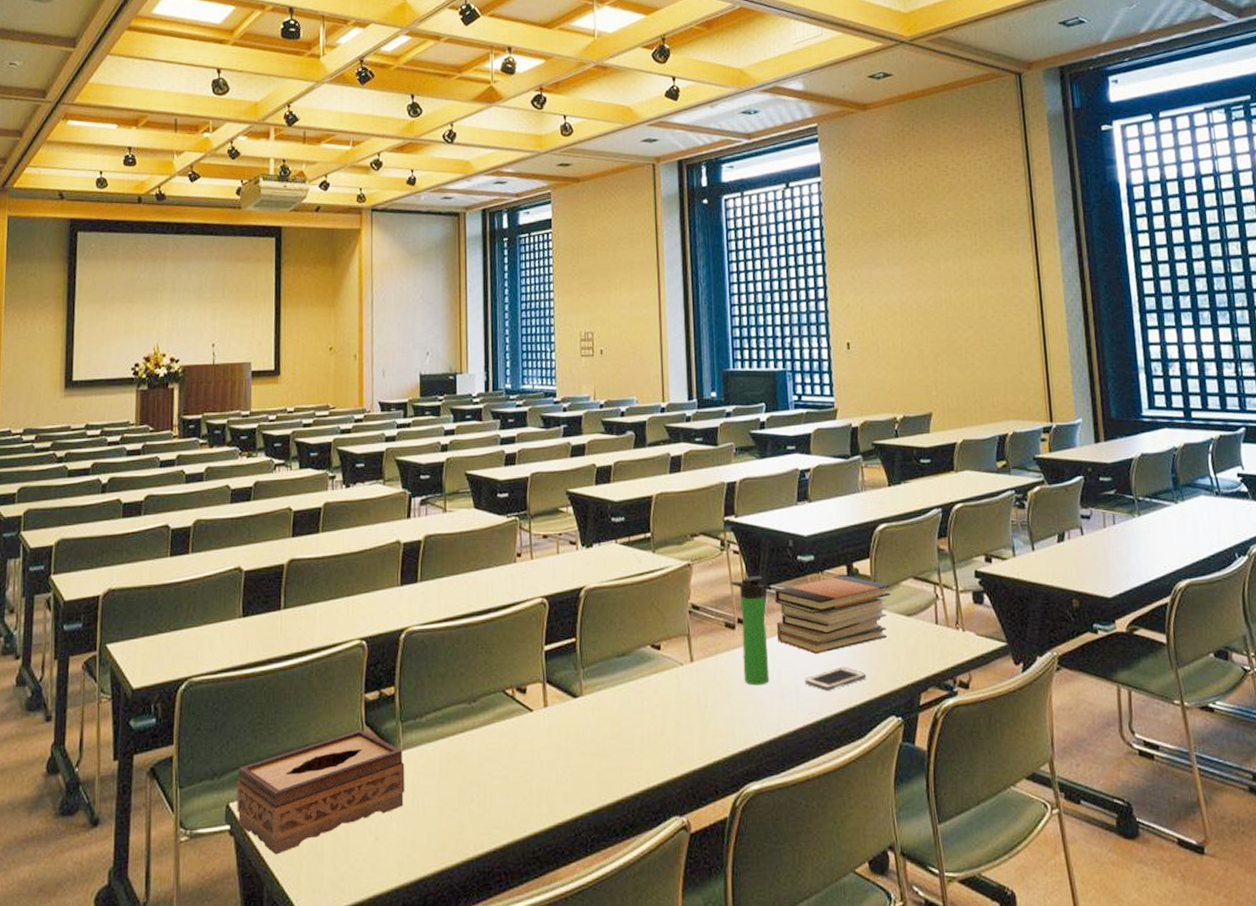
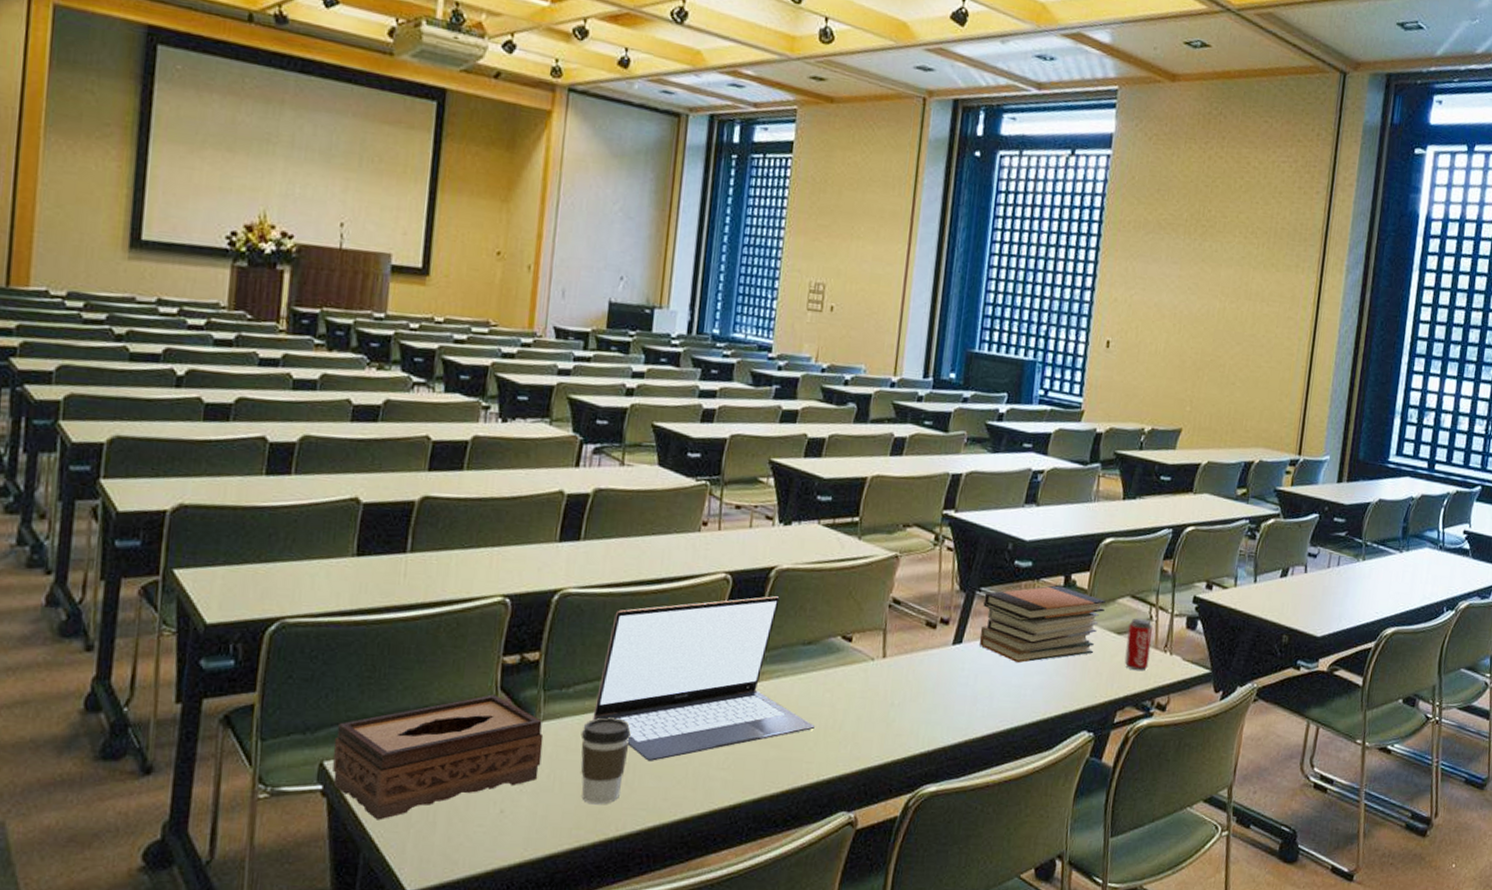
coffee cup: none [436,742,478,826] -> present [580,717,631,805]
laptop: none [444,614,639,780] -> present [593,596,816,761]
bottle: present [731,576,770,686] -> none [937,576,974,689]
cell phone: present [804,666,867,691] -> none [1000,677,1066,700]
beverage can: none [917,598,944,651] -> present [1124,618,1153,671]

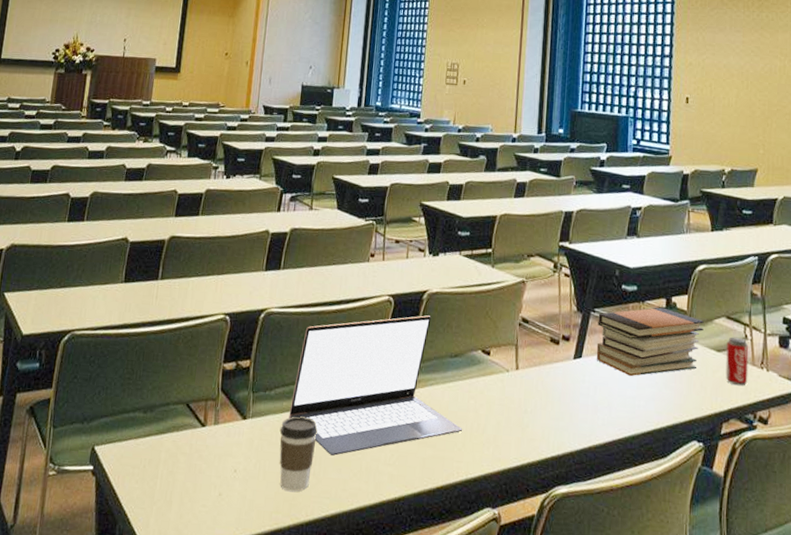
tissue box: present [333,694,544,820] -> none [100,394,252,498]

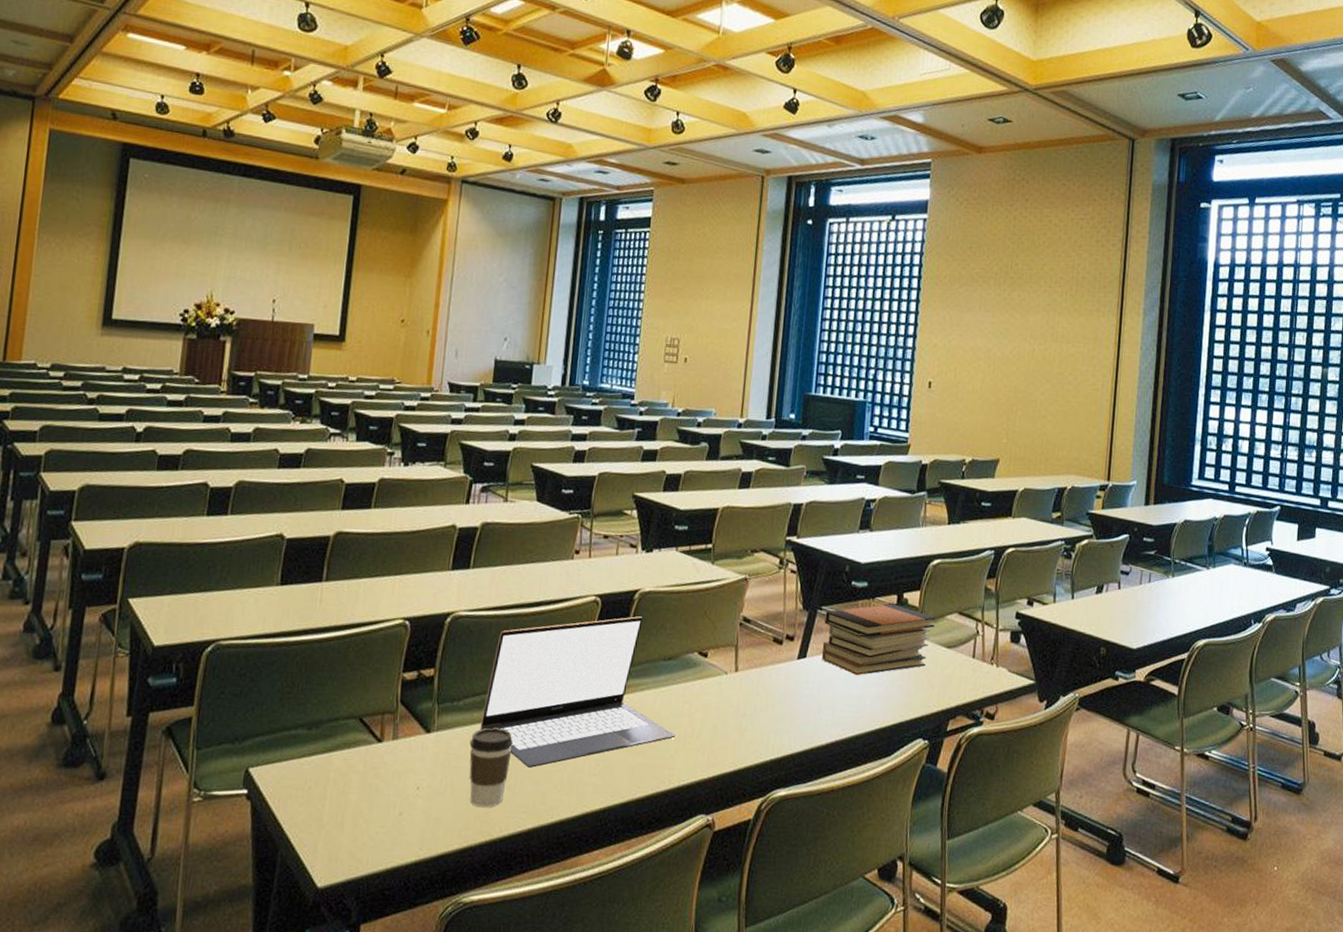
beverage can: present [725,337,749,386] -> none [954,633,980,683]

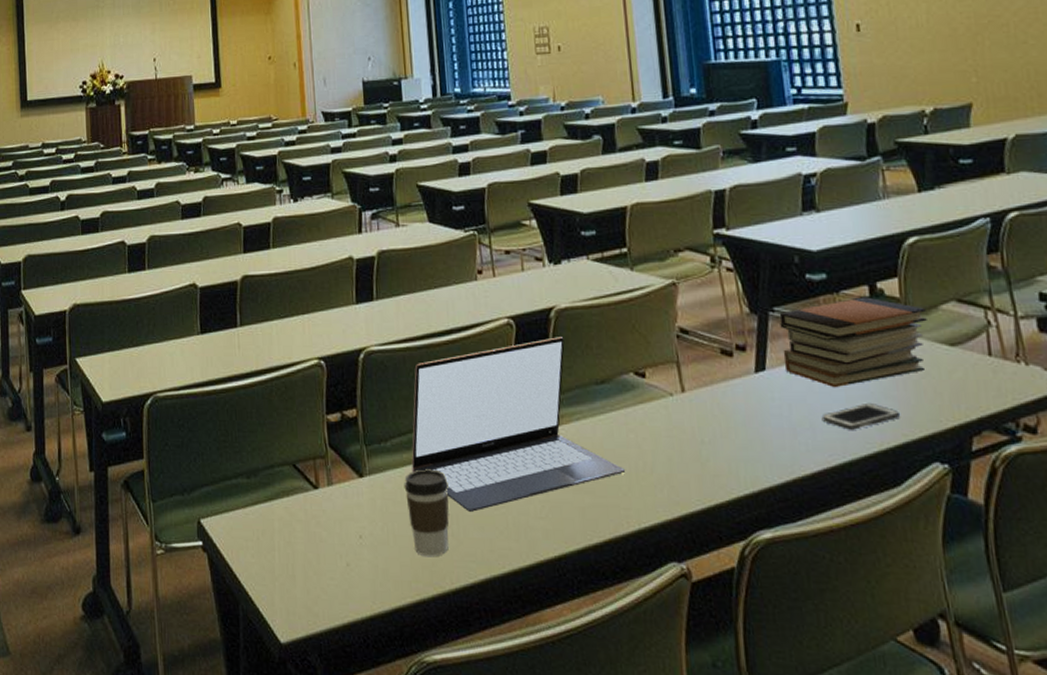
cell phone: none [842,689,902,710] -> present [821,402,901,430]

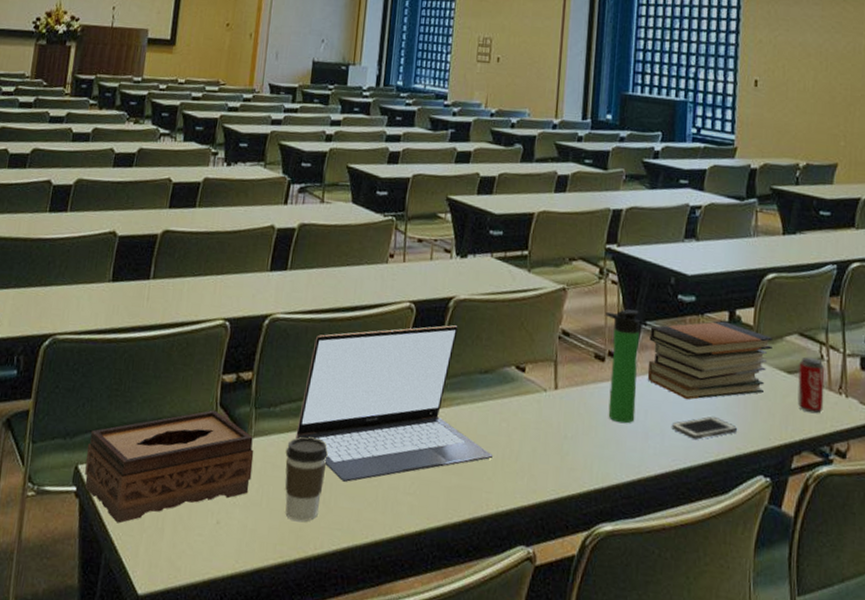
tissue box: none [205,451,374,574] -> present [84,410,254,524]
bottle: none [725,297,778,421] -> present [605,309,640,424]
beverage can: none [962,325,1001,387] -> present [797,356,825,414]

